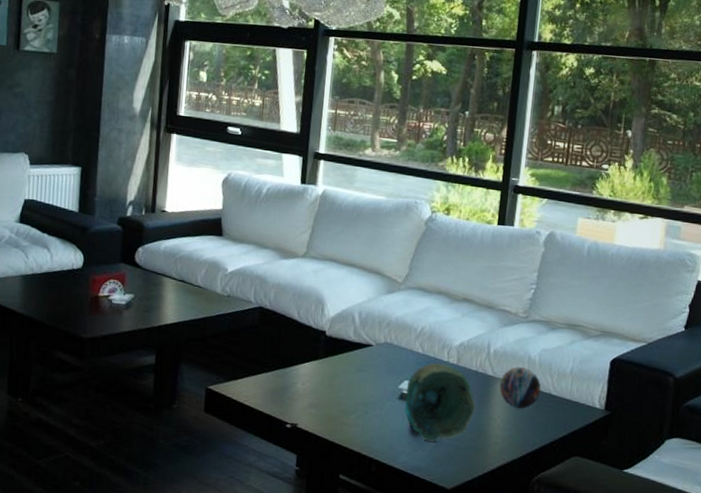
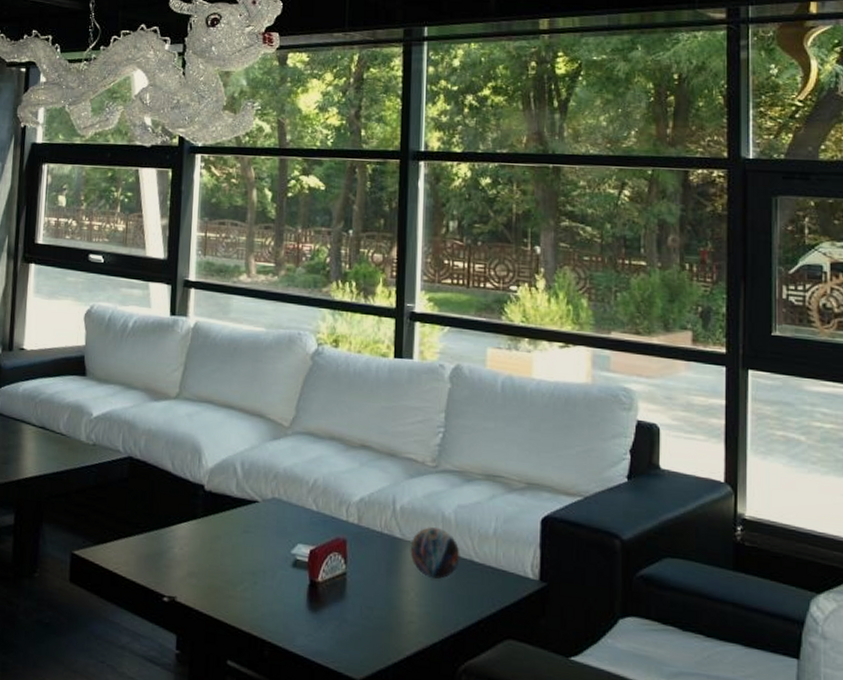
decorative bowl: present [404,362,476,442] -> none [299,522,384,620]

